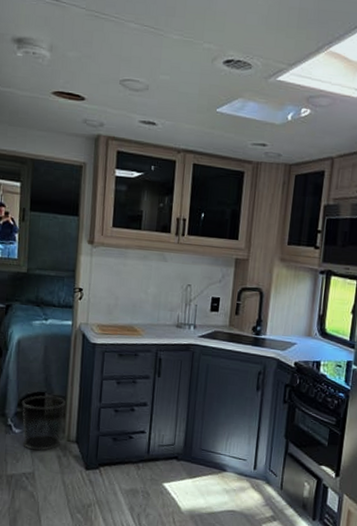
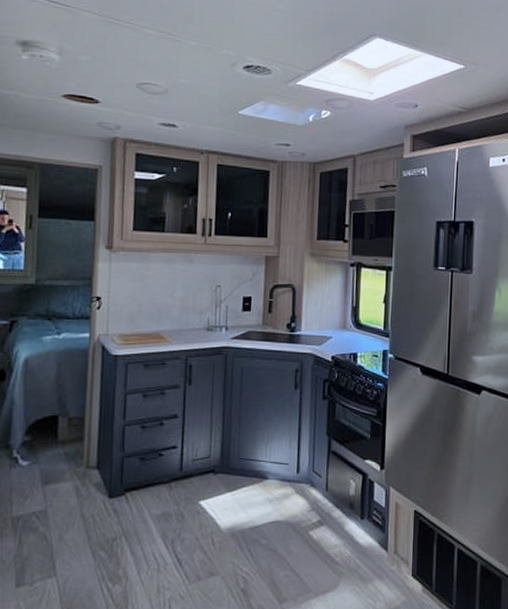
waste bin: present [21,395,66,451] -> none [29,418,84,483]

